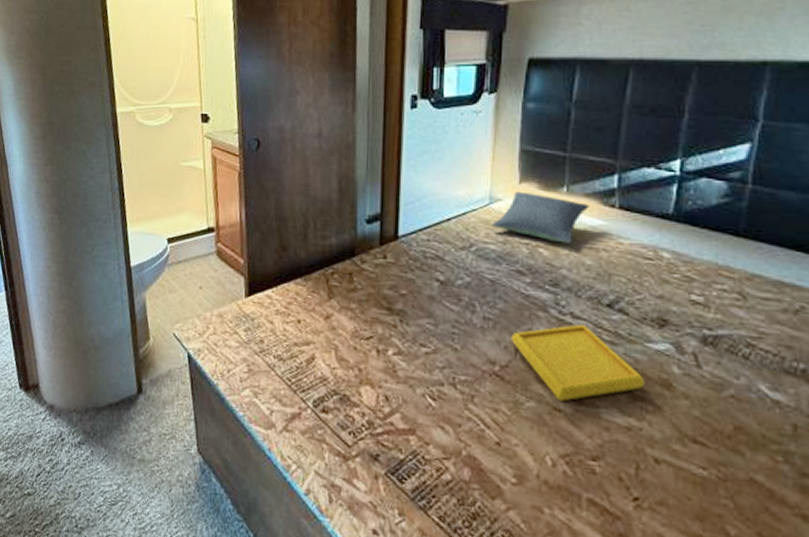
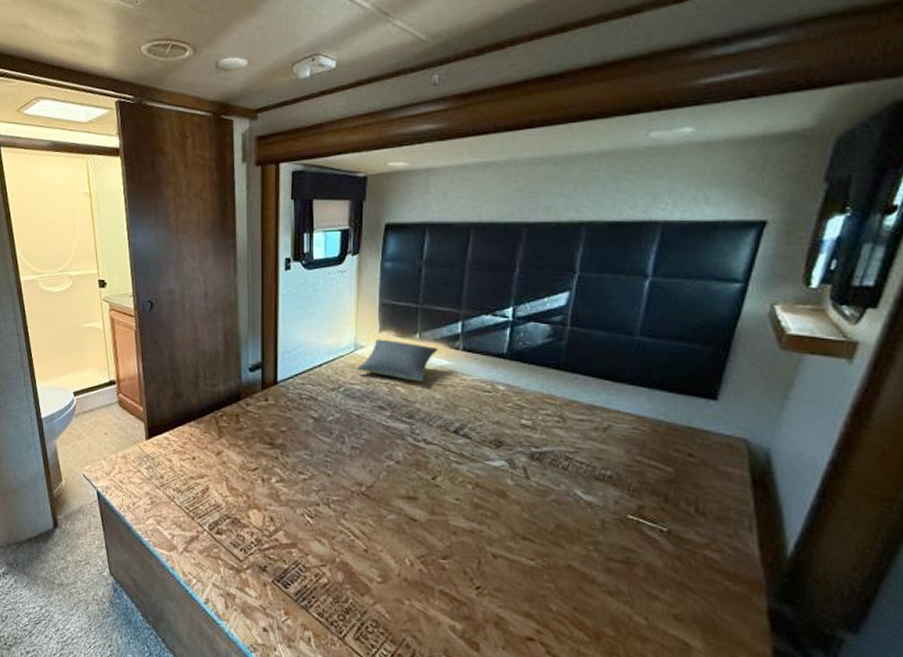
serving tray: present [510,324,645,402] -> none [374,448,485,513]

